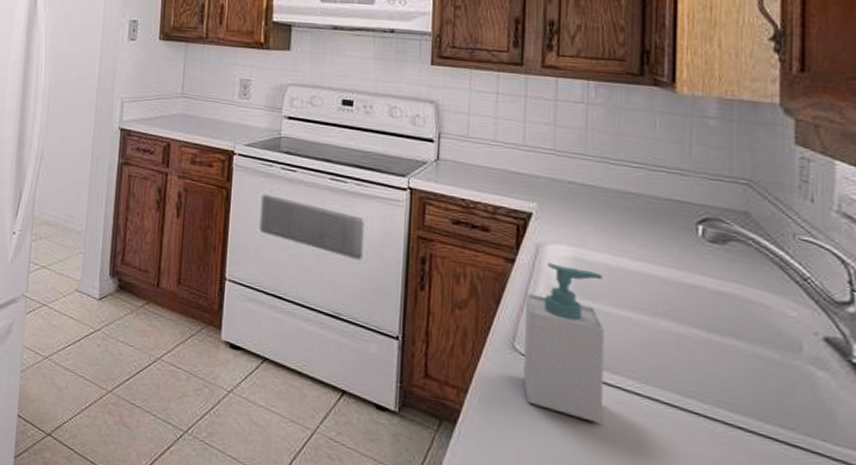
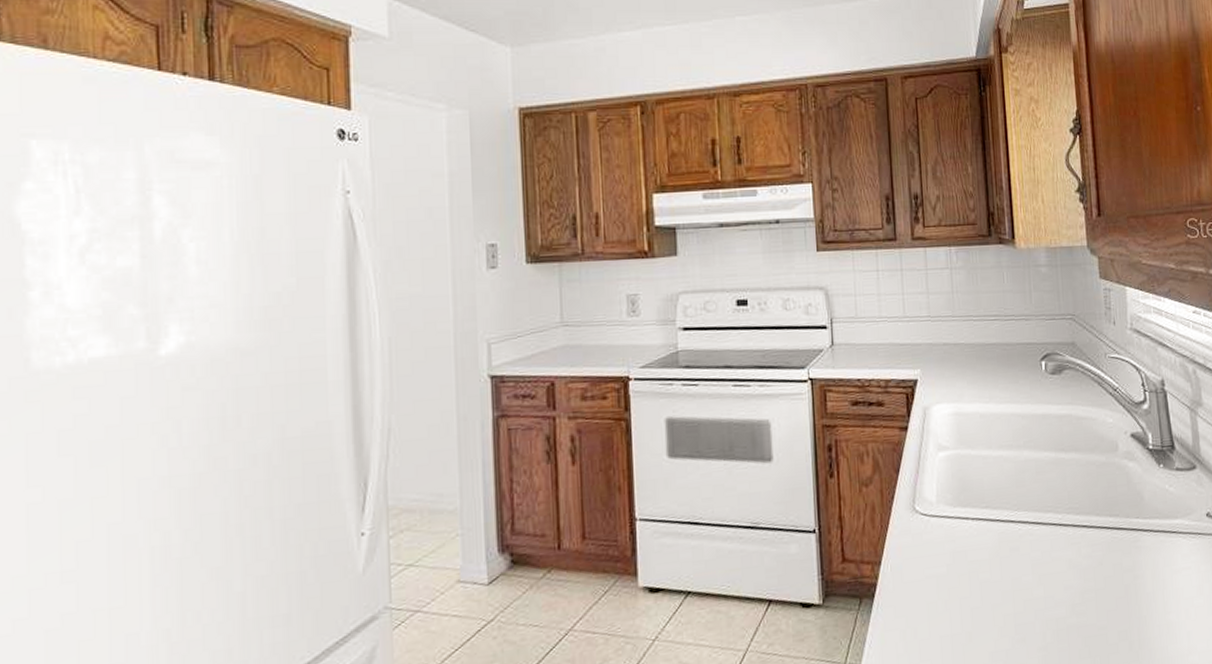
soap bottle: present [524,262,605,424] -> none [919,422,989,558]

